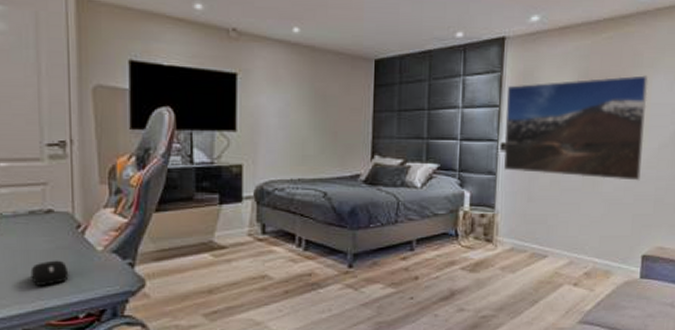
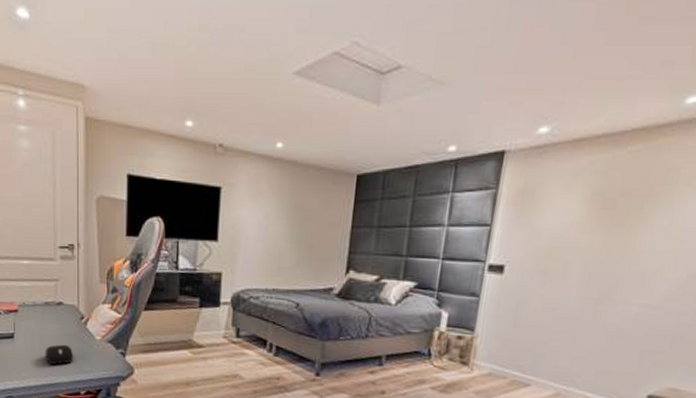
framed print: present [504,75,649,181] -> none [489,194,684,314]

